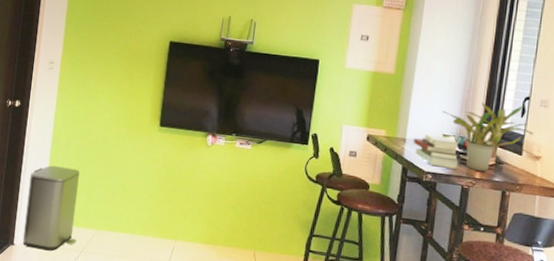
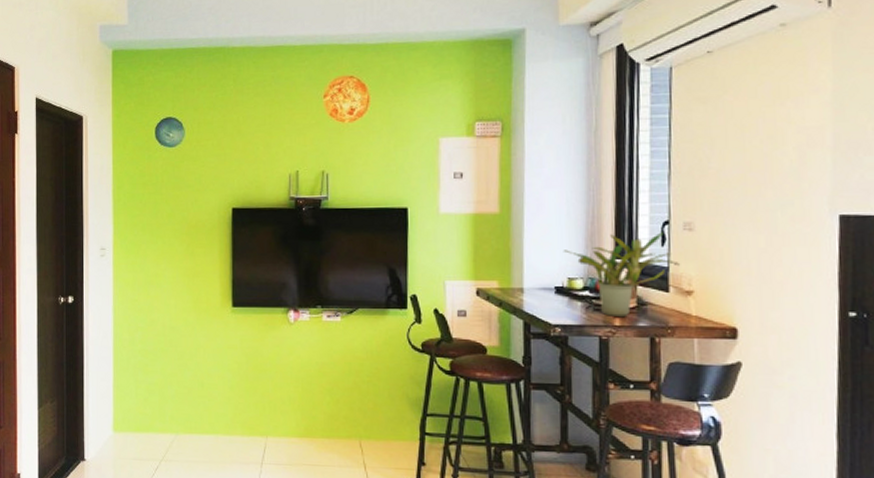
pedal bin: present [22,165,80,251] -> none [93,365,154,464]
books: present [413,133,459,169] -> none [532,279,592,318]

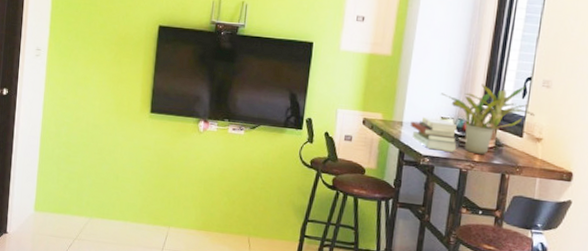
books: none [532,279,592,318] -> present [410,116,457,152]

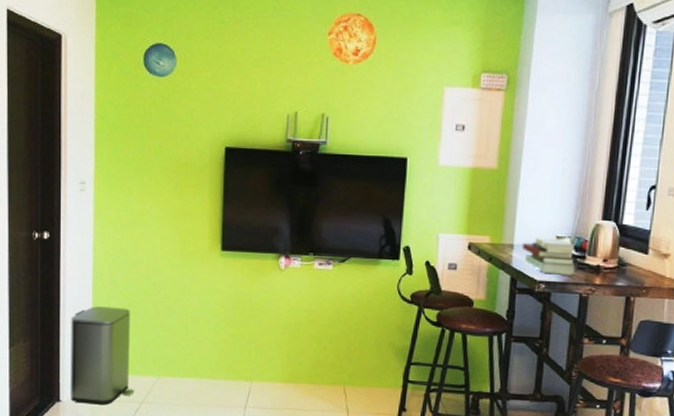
pedal bin: none [15,154,70,239] -> present [70,306,134,405]
potted plant: present [440,84,535,155] -> none [554,196,661,277]

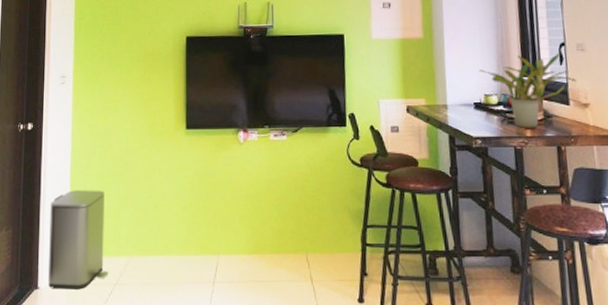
books: present [522,236,576,275] -> none [455,96,507,130]
potted plant: none [554,196,661,277] -> present [479,52,576,129]

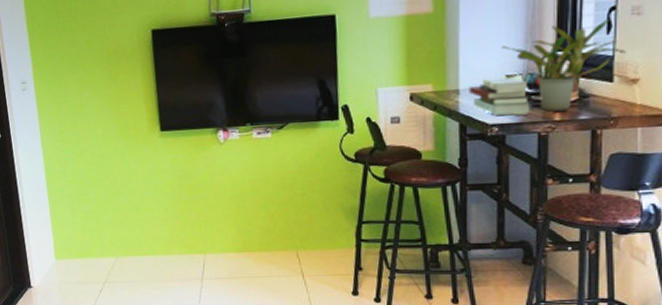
pedal bin: present [47,190,108,290] -> none [30,196,97,288]
books: none [455,96,507,130] -> present [469,77,531,117]

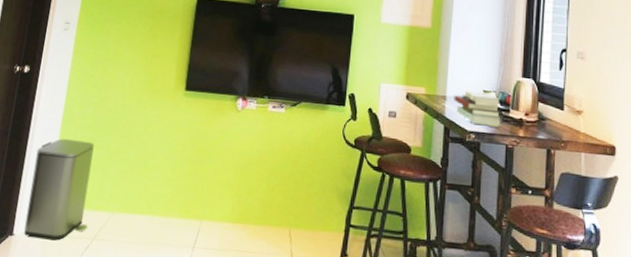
pedal bin: none [30,196,97,288] -> present [23,138,94,241]
potted plant: present [501,18,625,113] -> none [481,56,573,130]

